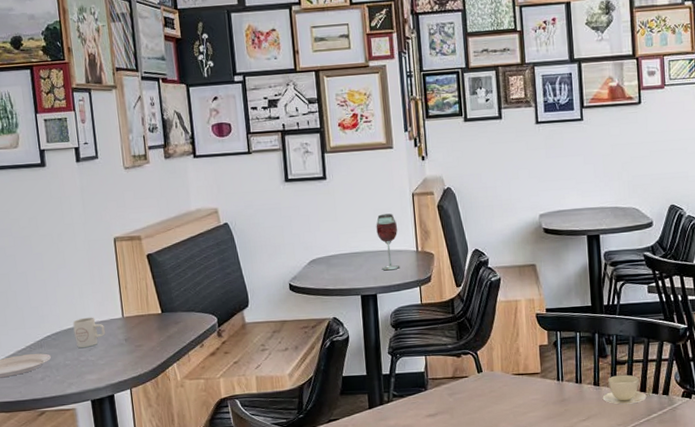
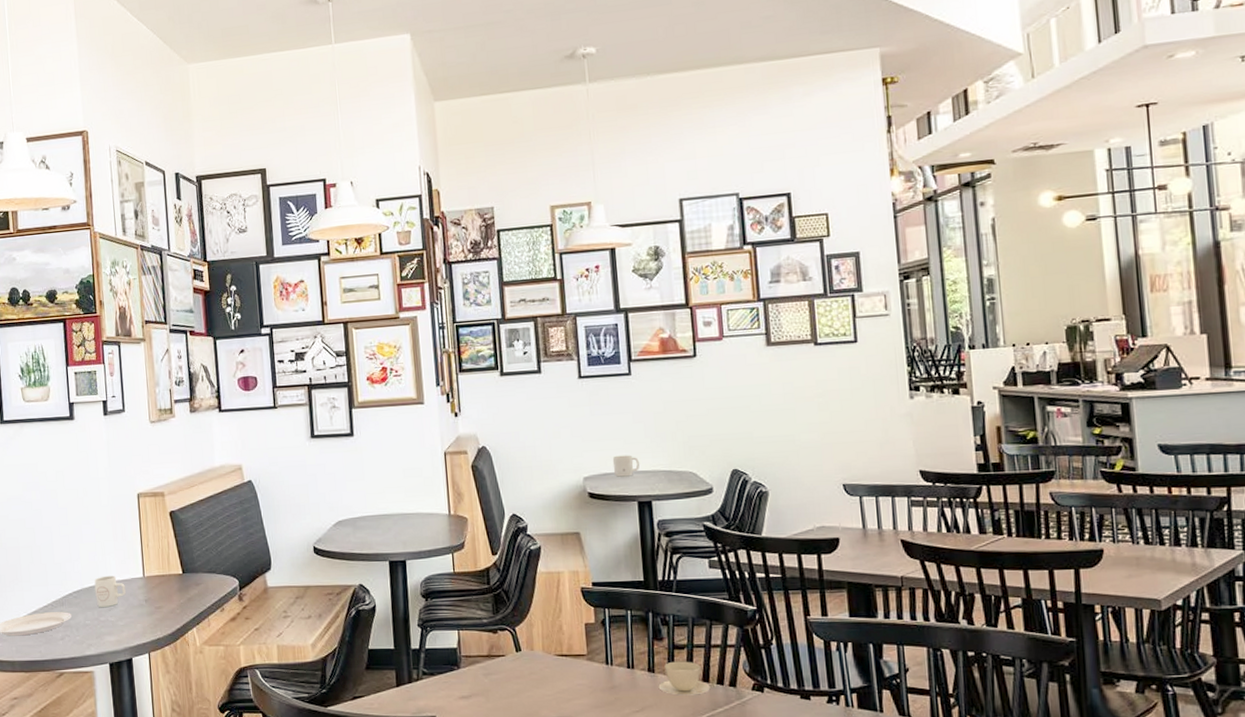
wineglass: present [376,213,399,271] -> none [405,473,430,535]
mug: none [565,193,590,214] -> present [612,455,640,477]

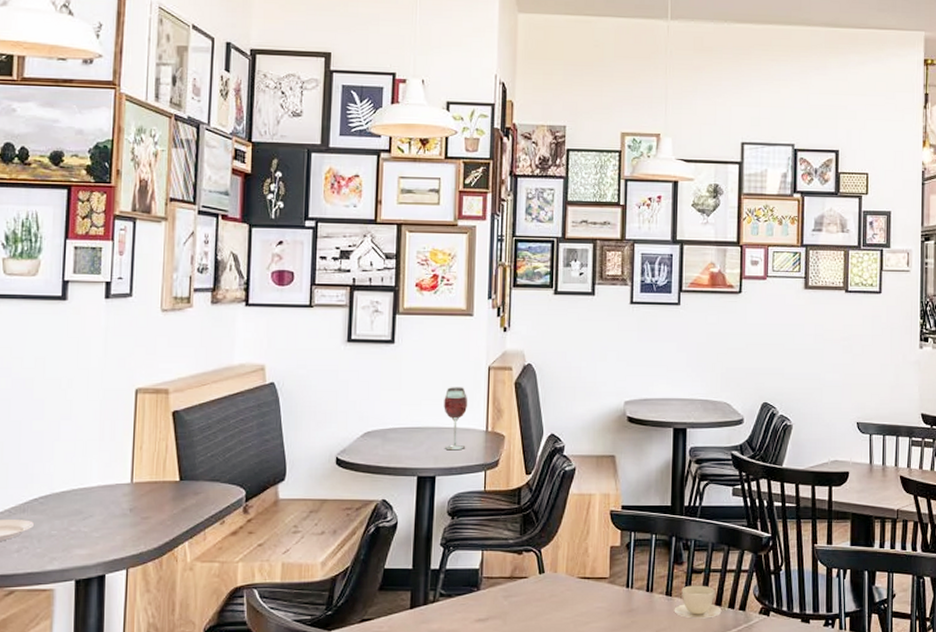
mug: present [94,575,126,608] -> none [67,480,107,517]
wineglass: none [405,473,430,535] -> present [444,387,468,451]
mug: present [612,455,640,477] -> none [653,382,680,403]

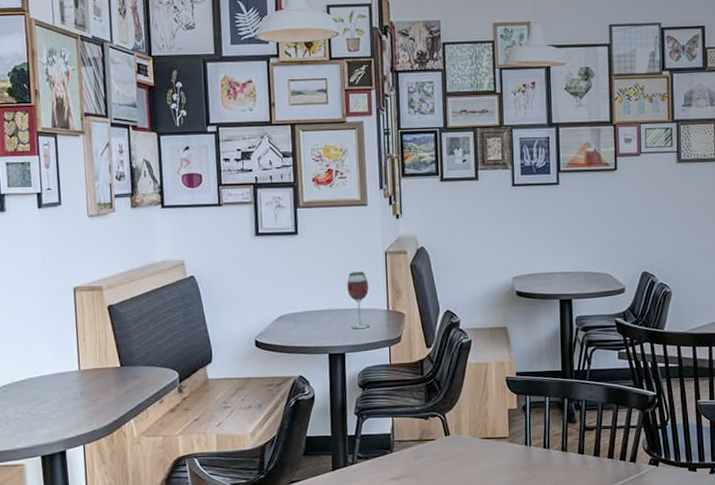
teacup: present [674,585,722,619] -> none [570,441,614,471]

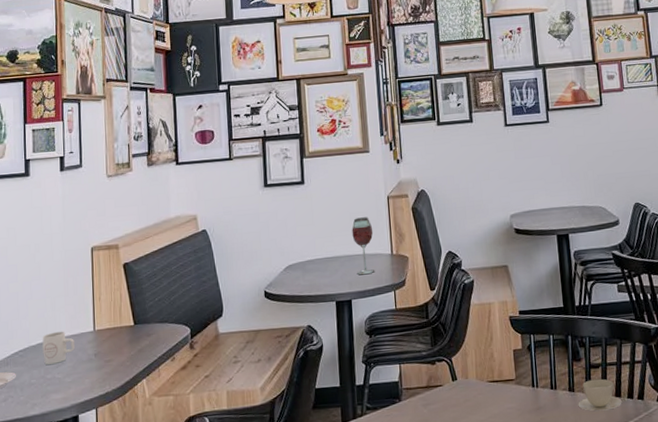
mug: none [25,369,60,402] -> present [42,331,75,365]
teacup: none [570,441,614,471] -> present [578,378,622,411]

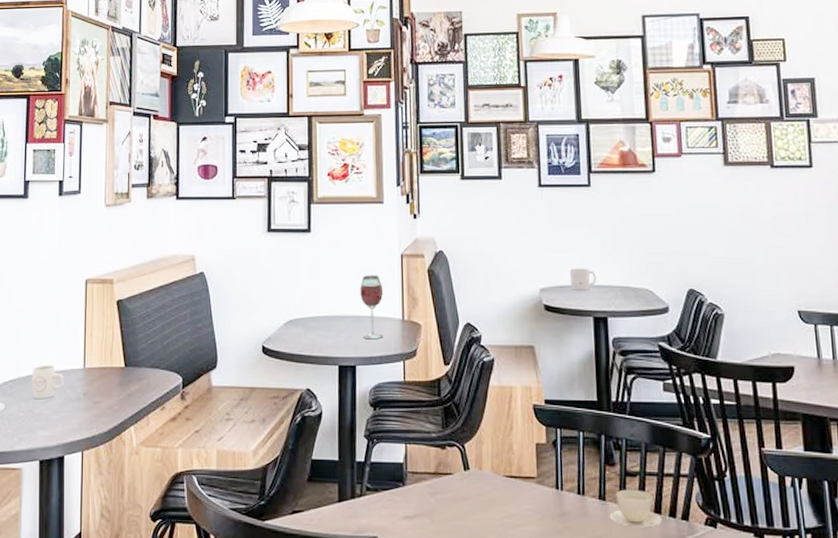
mug: none [534,193,558,214] -> present [569,268,597,290]

